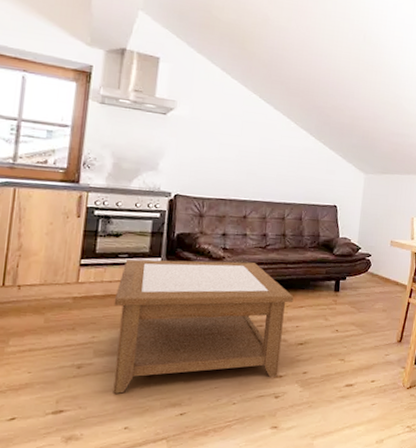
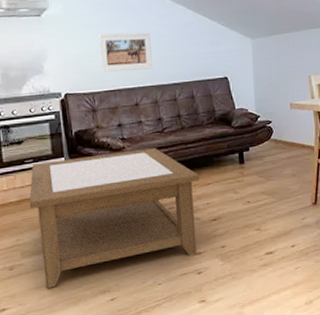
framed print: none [216,143,270,185] -> present [98,32,153,73]

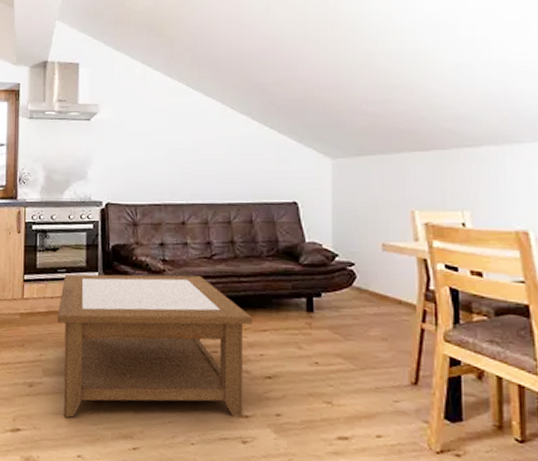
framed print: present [98,32,153,73] -> none [147,142,205,185]

